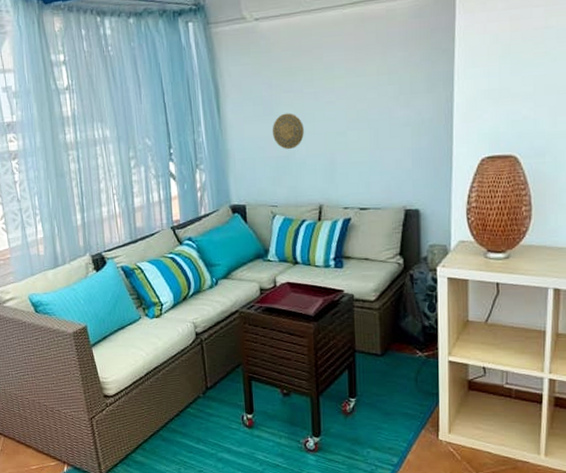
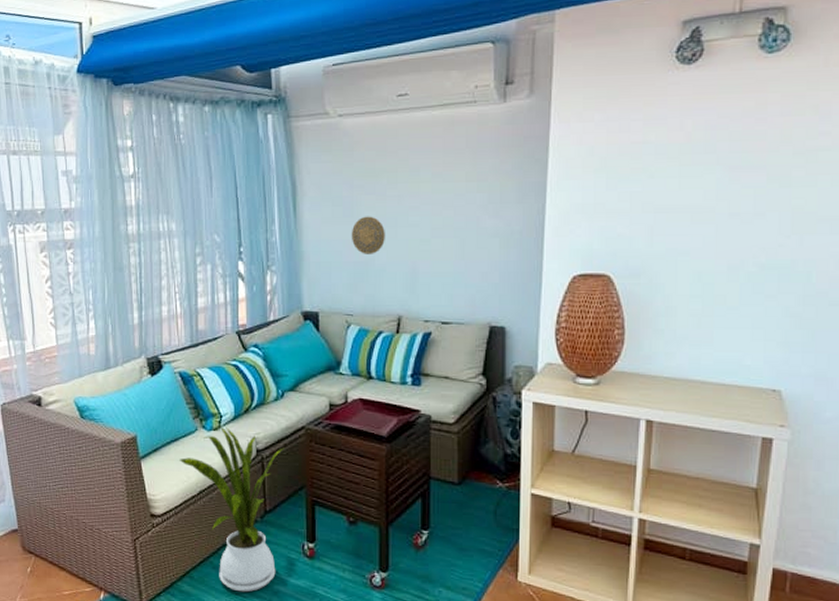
house plant: none [126,314,221,460] -> present [179,427,284,592]

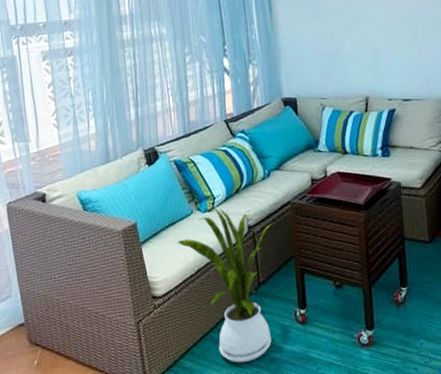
decorative plate: present [351,216,385,256] -> none [320,12,350,46]

